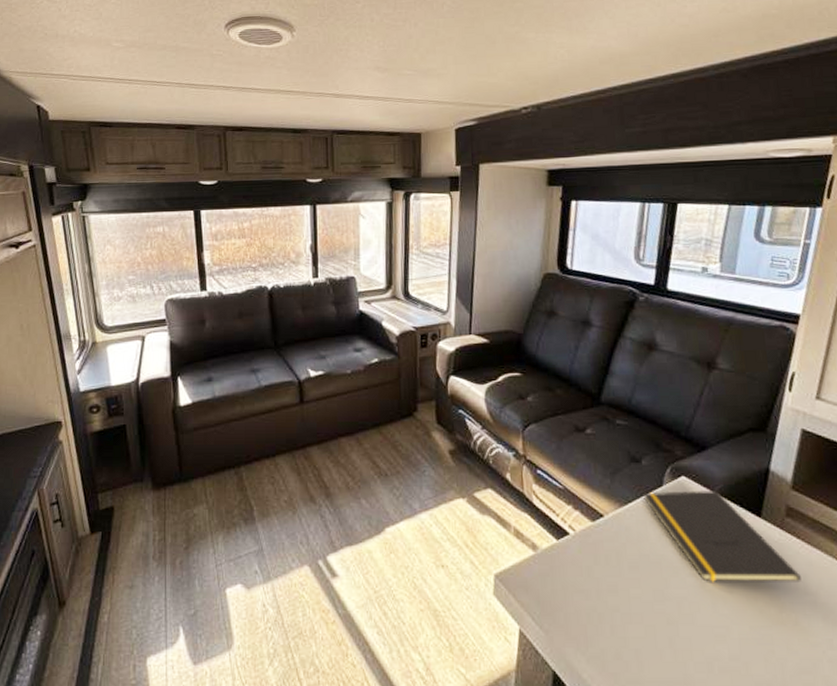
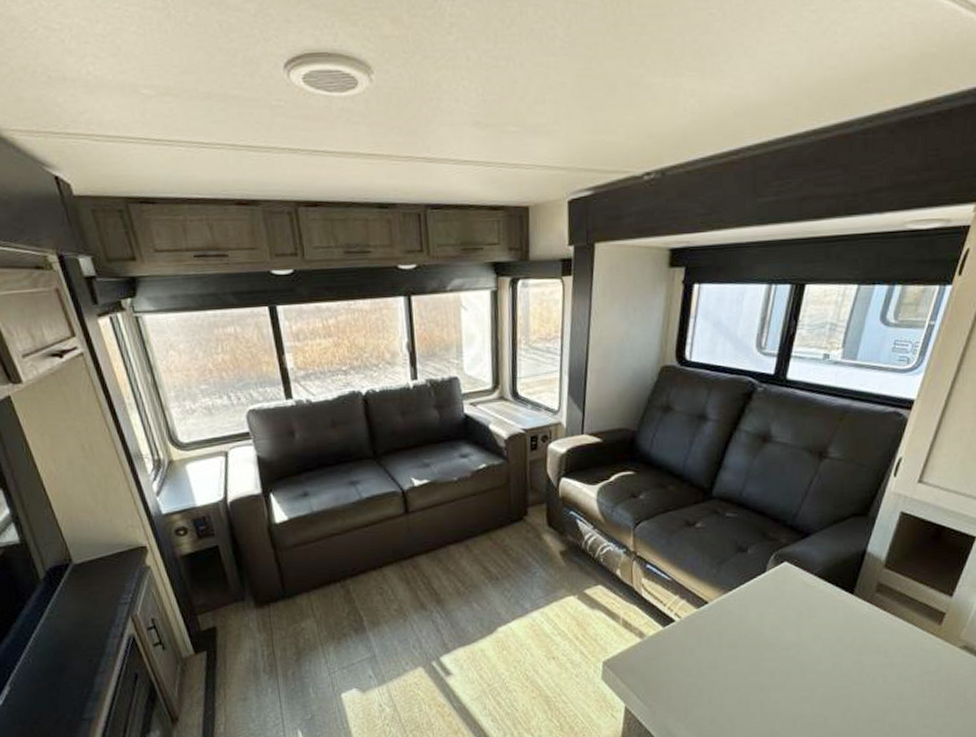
notepad: present [643,490,801,582] -> none [747,573,882,653]

